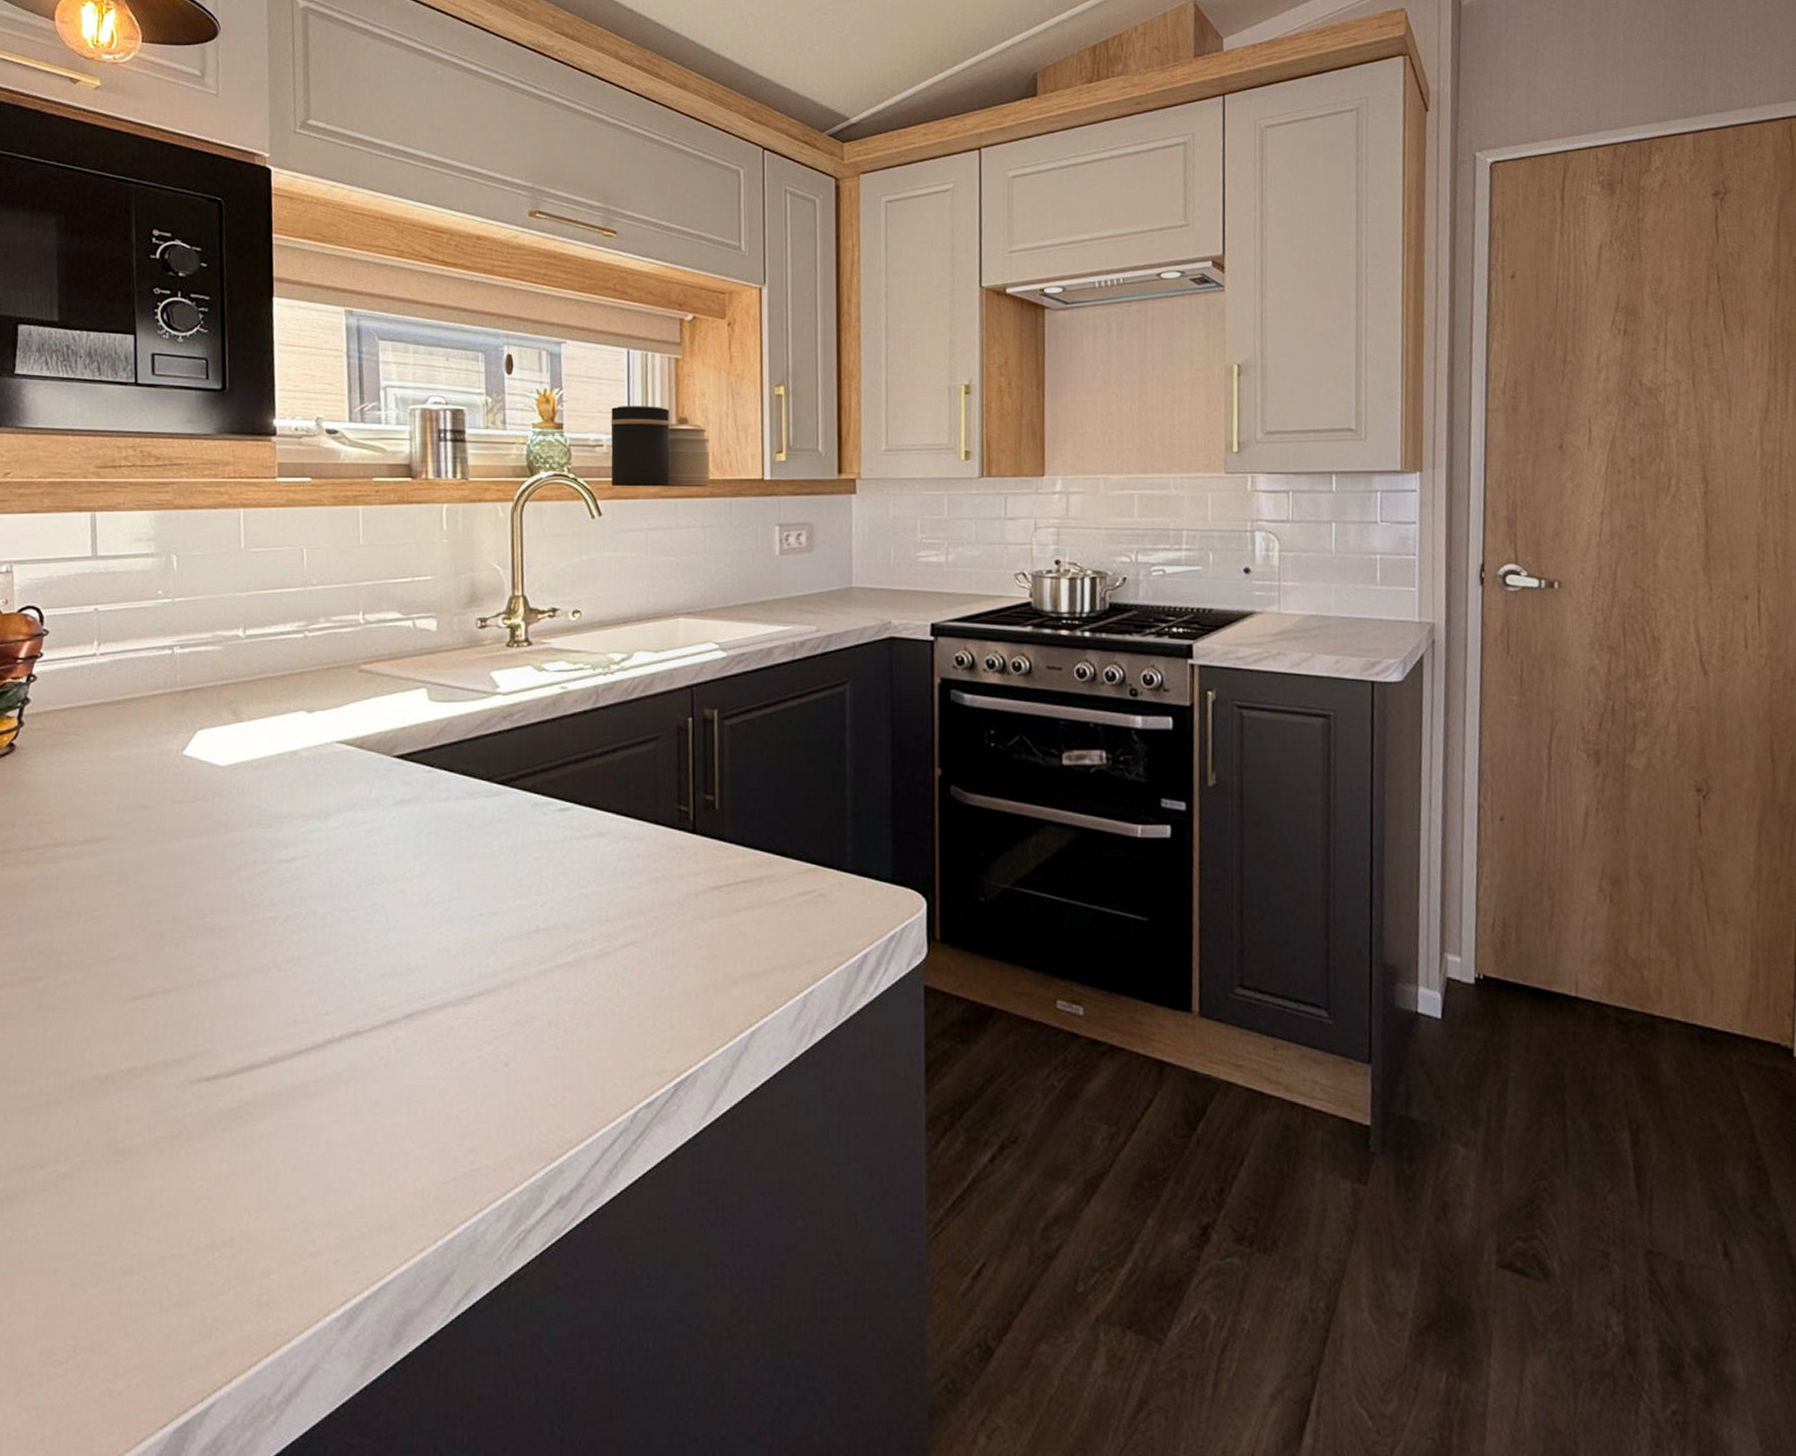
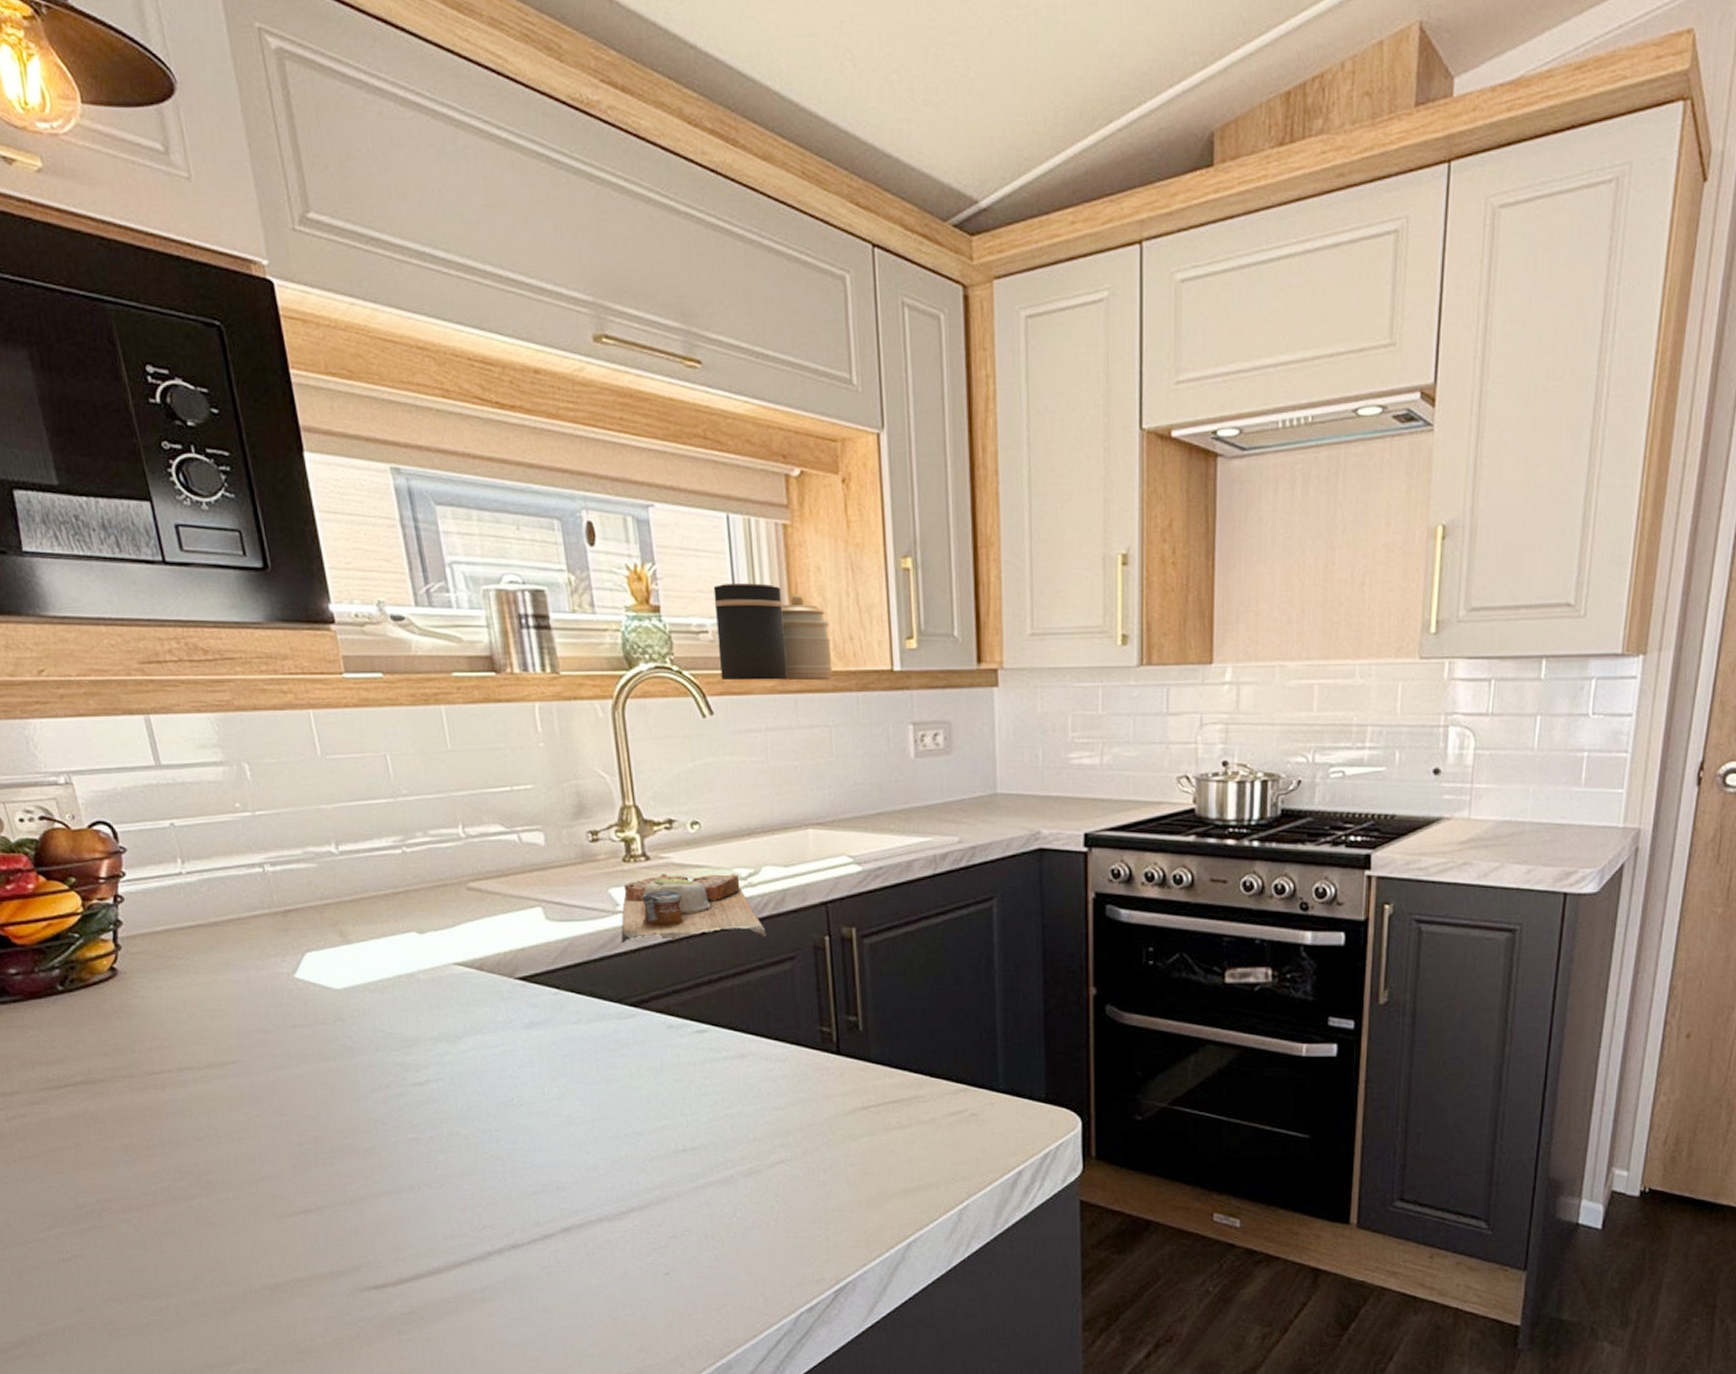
cutting board: none [498,658,633,723] -> present [621,874,766,943]

